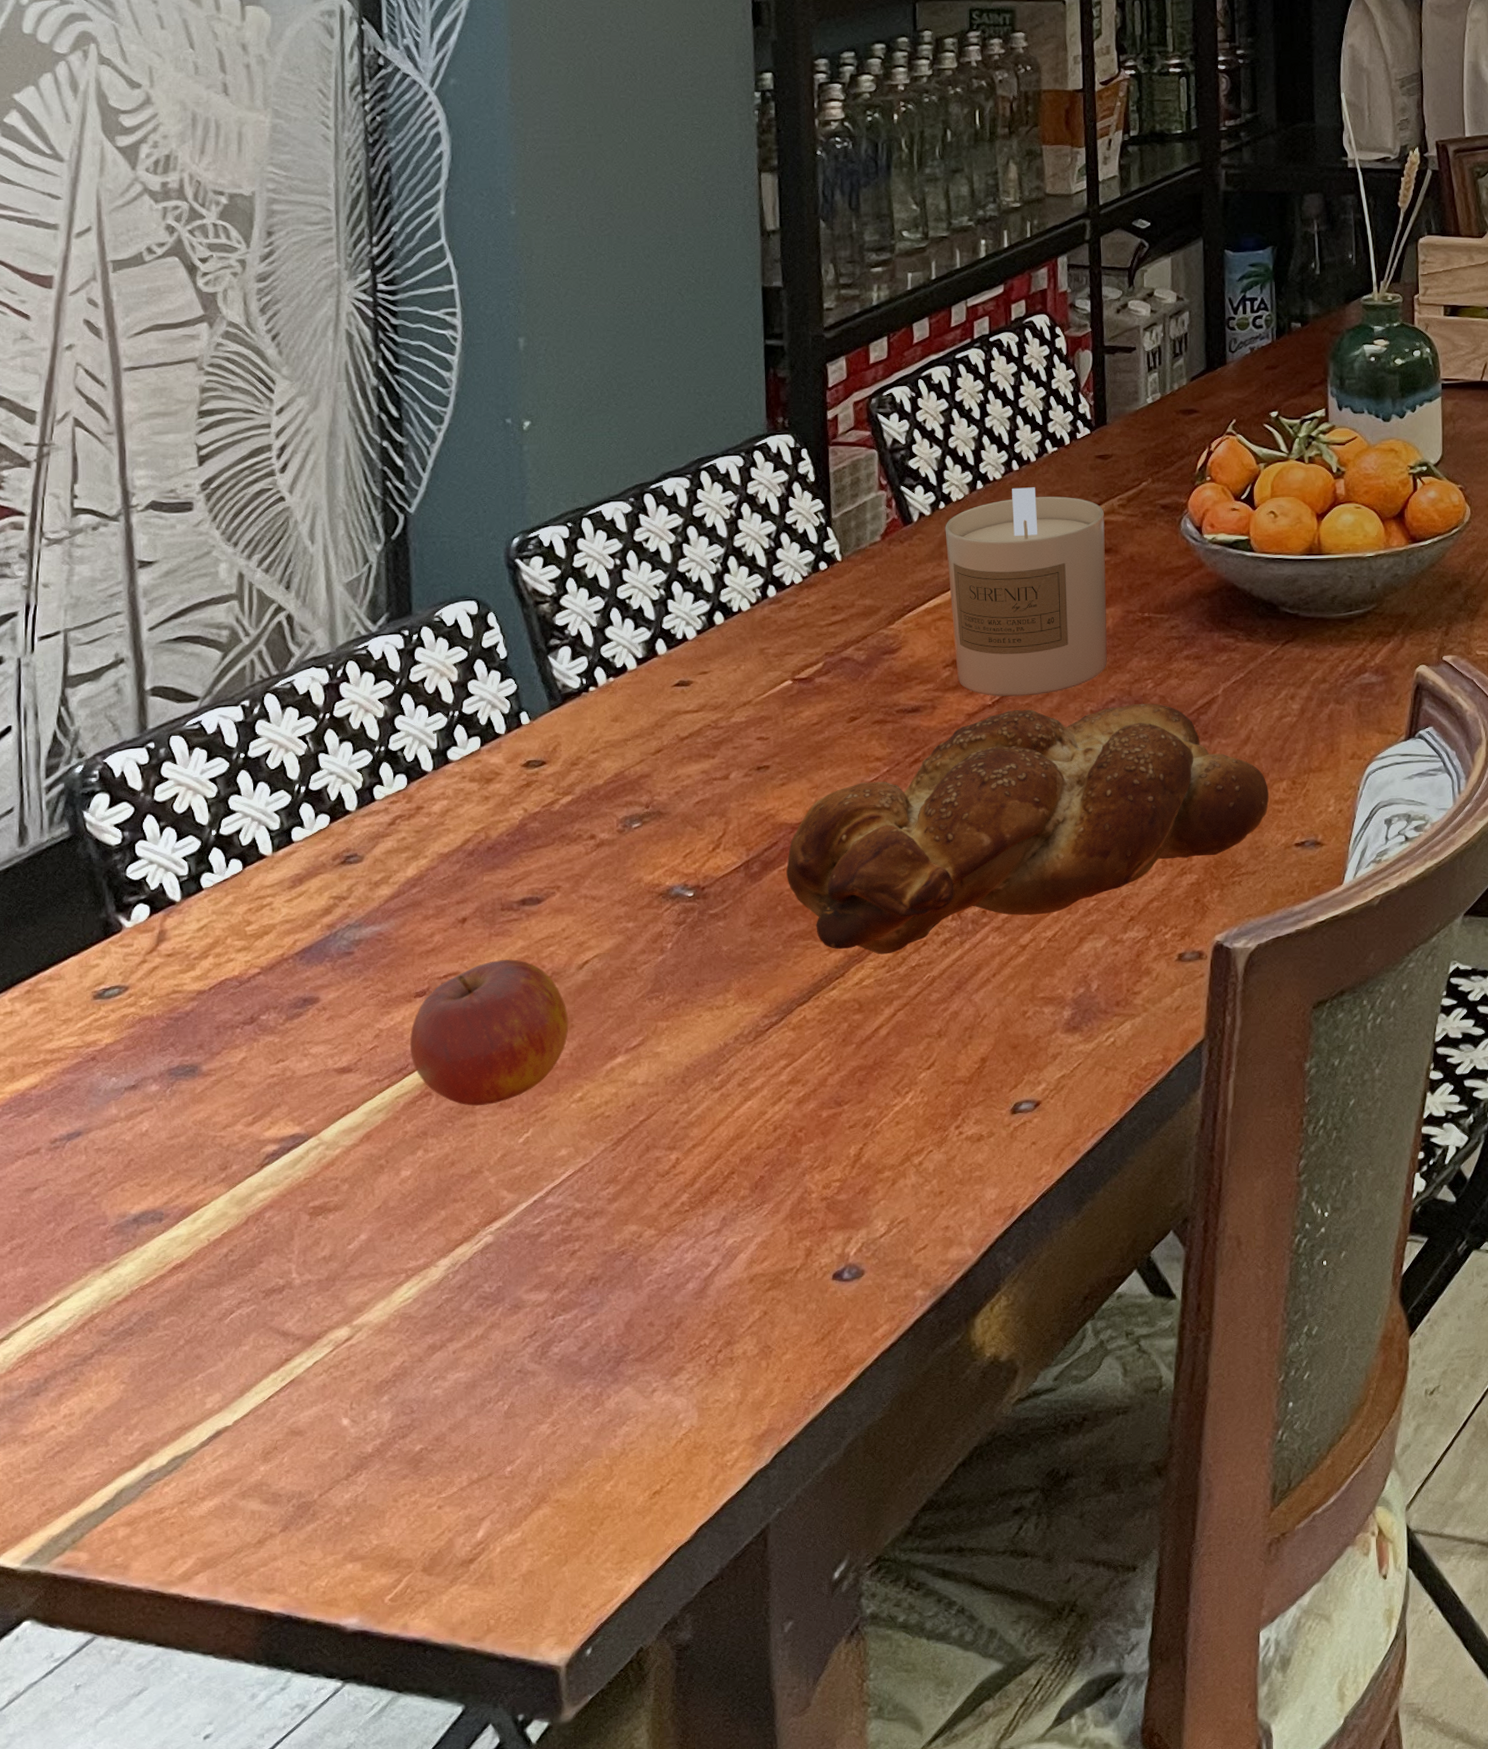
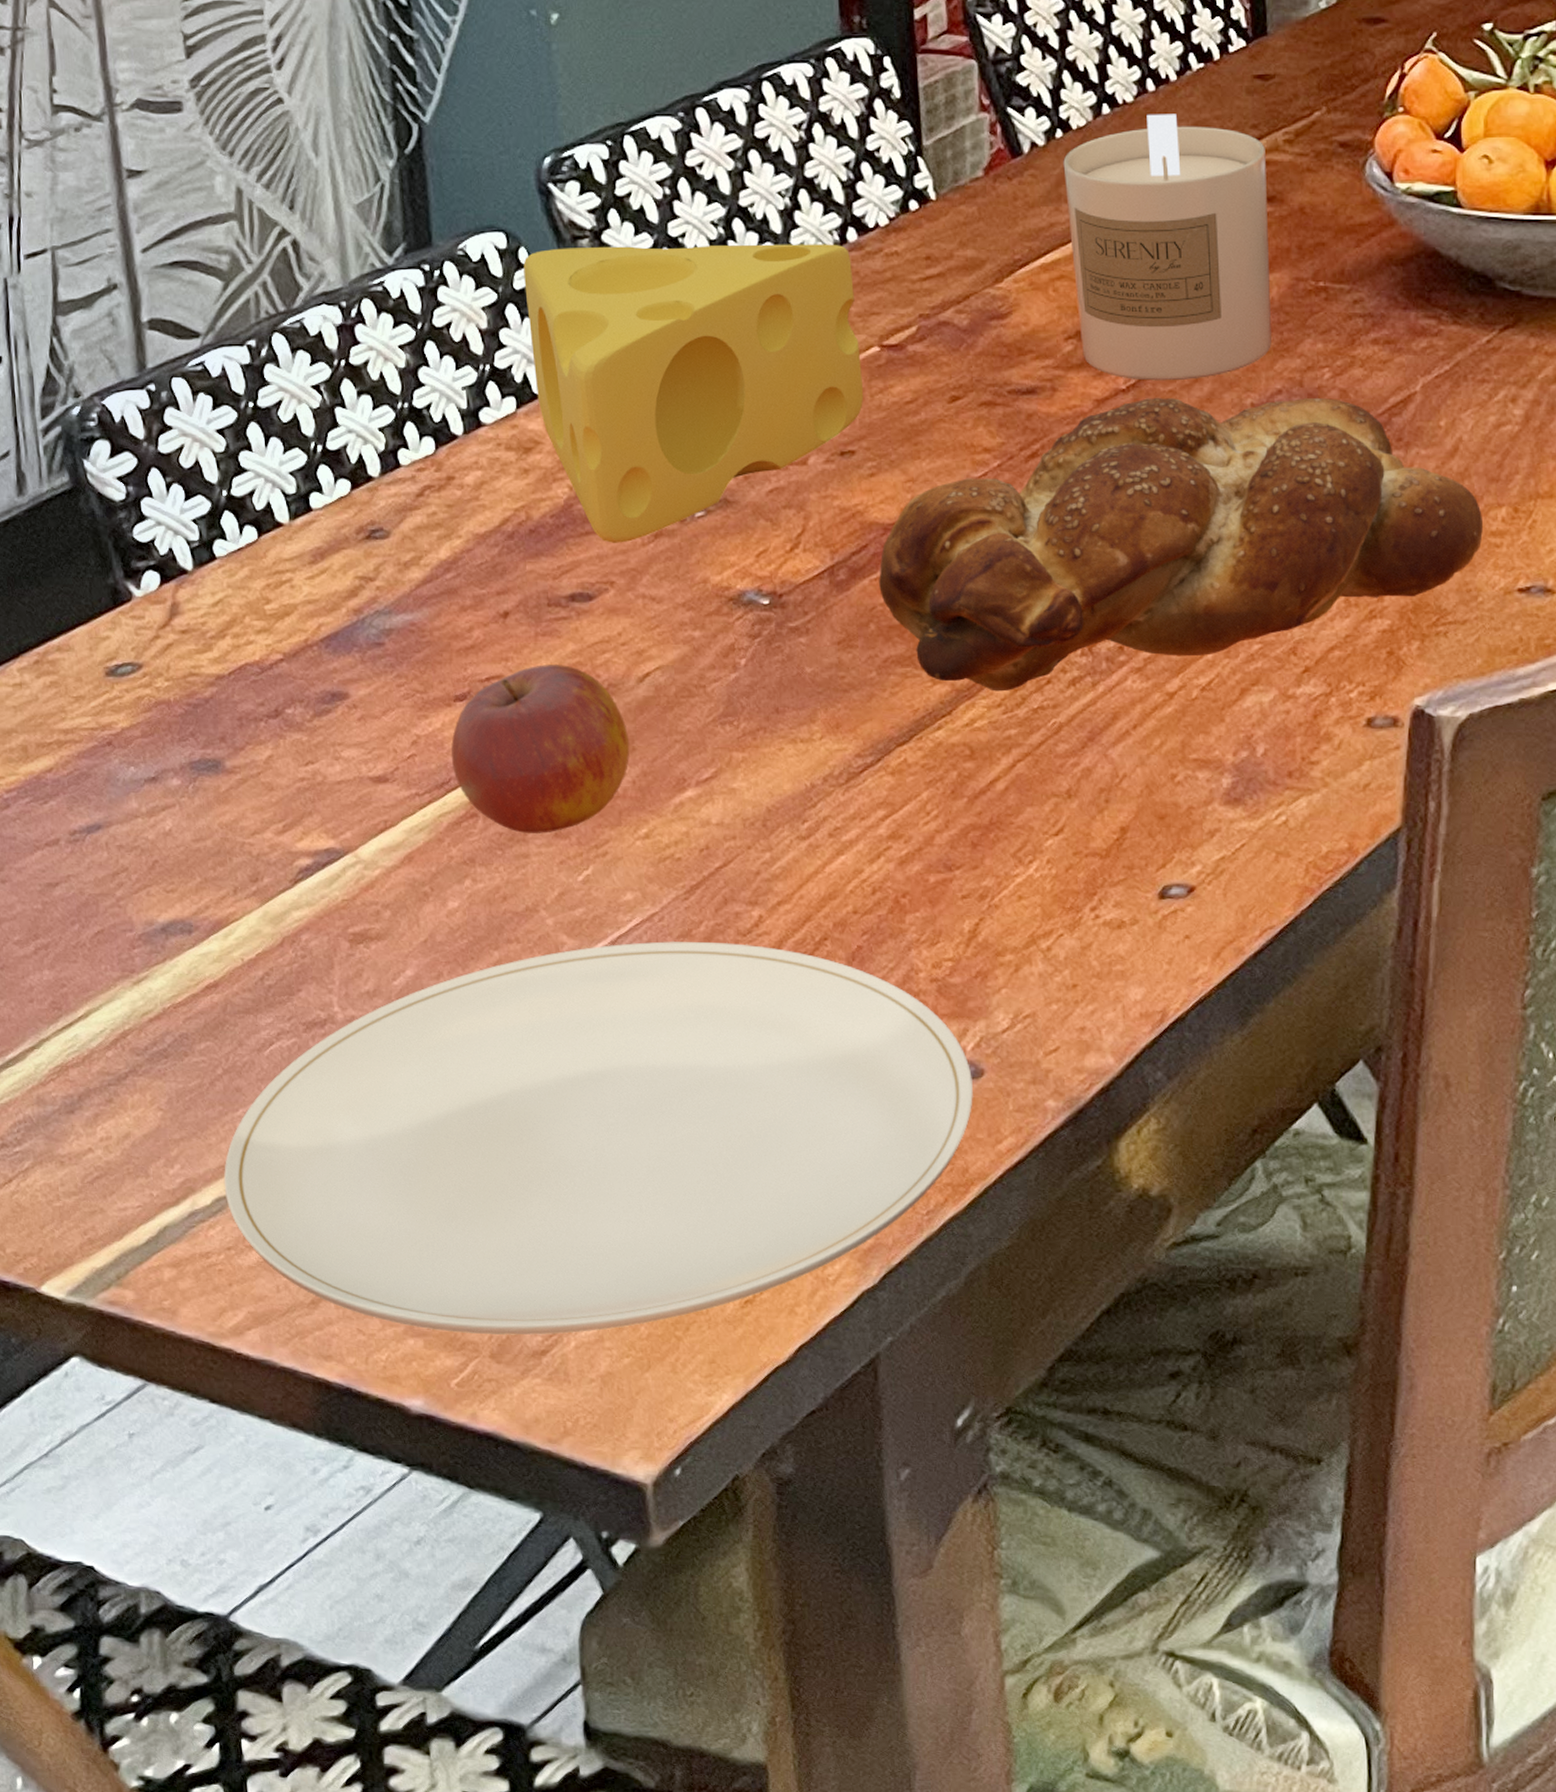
plate: none [180,1183,855,1553] -> present [223,941,973,1335]
cheese: none [491,599,778,854] -> present [523,244,864,543]

